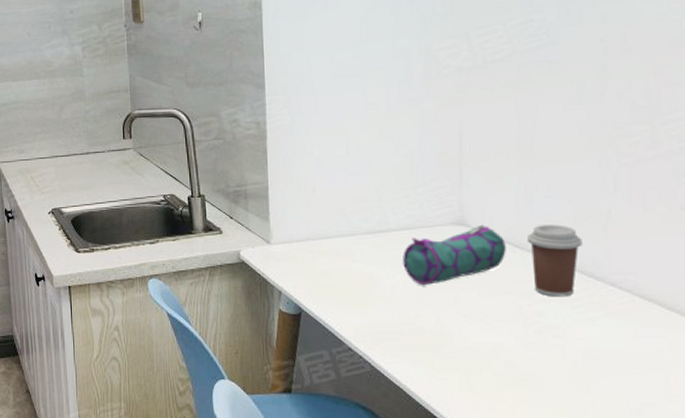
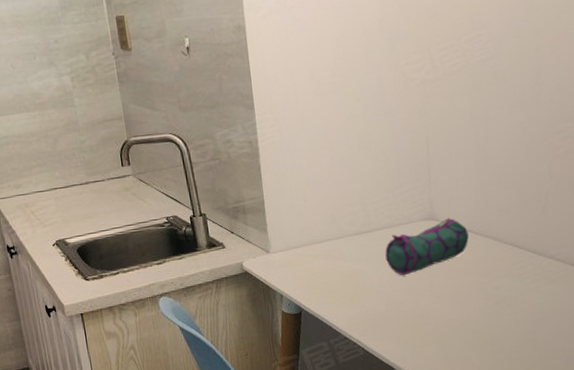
coffee cup: present [526,224,583,297] -> none [484,212,528,273]

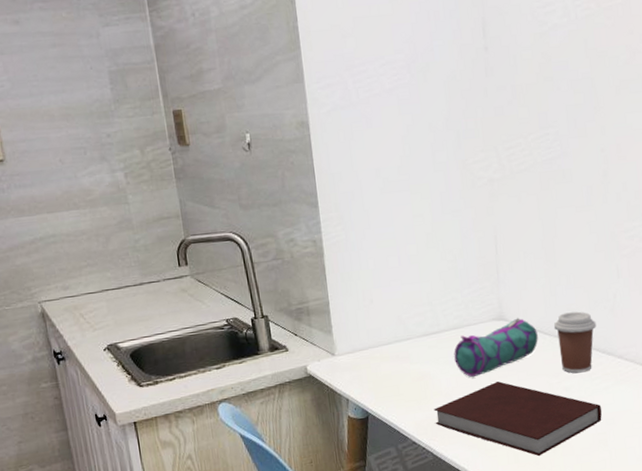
notebook: none [365,280,532,354] -> present [433,381,602,457]
coffee cup: none [484,212,528,273] -> present [553,311,597,374]

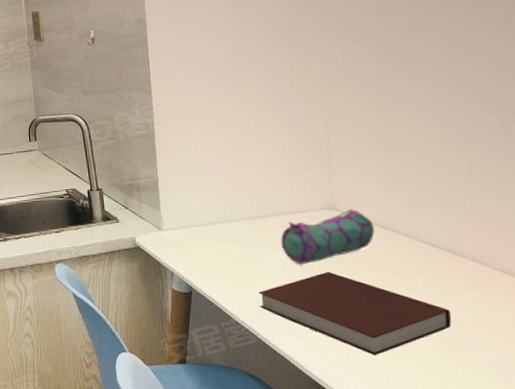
coffee cup: present [553,311,597,374] -> none [392,207,444,273]

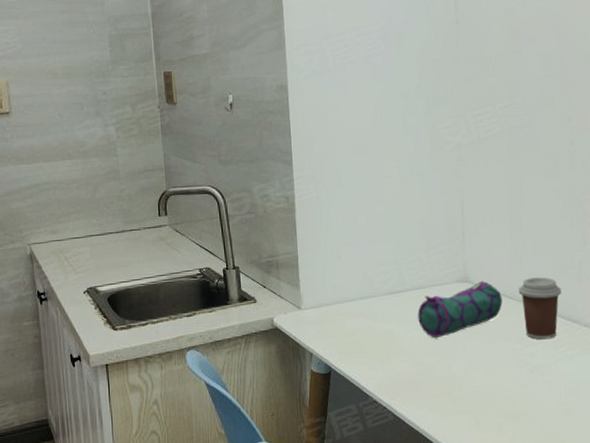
notebook: present [258,272,452,356] -> none [395,344,567,424]
coffee cup: none [392,207,444,273] -> present [518,277,562,340]

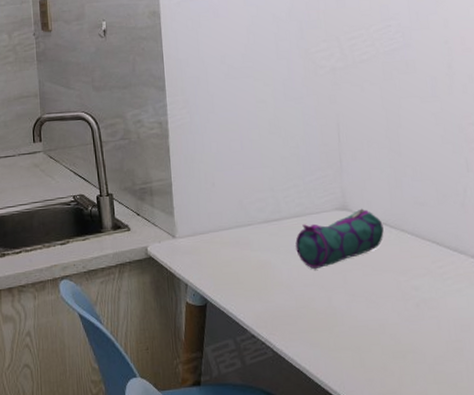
coffee cup: present [518,277,562,340] -> none [400,205,446,272]

